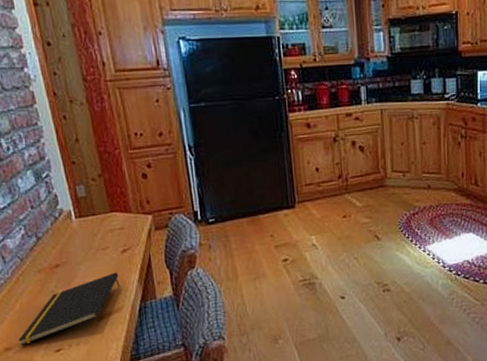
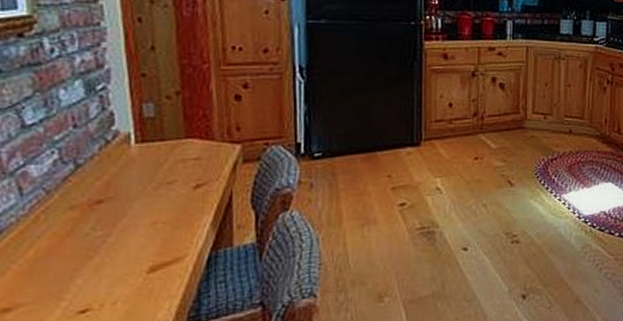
notepad: present [18,272,120,346] -> none [23,212,186,306]

